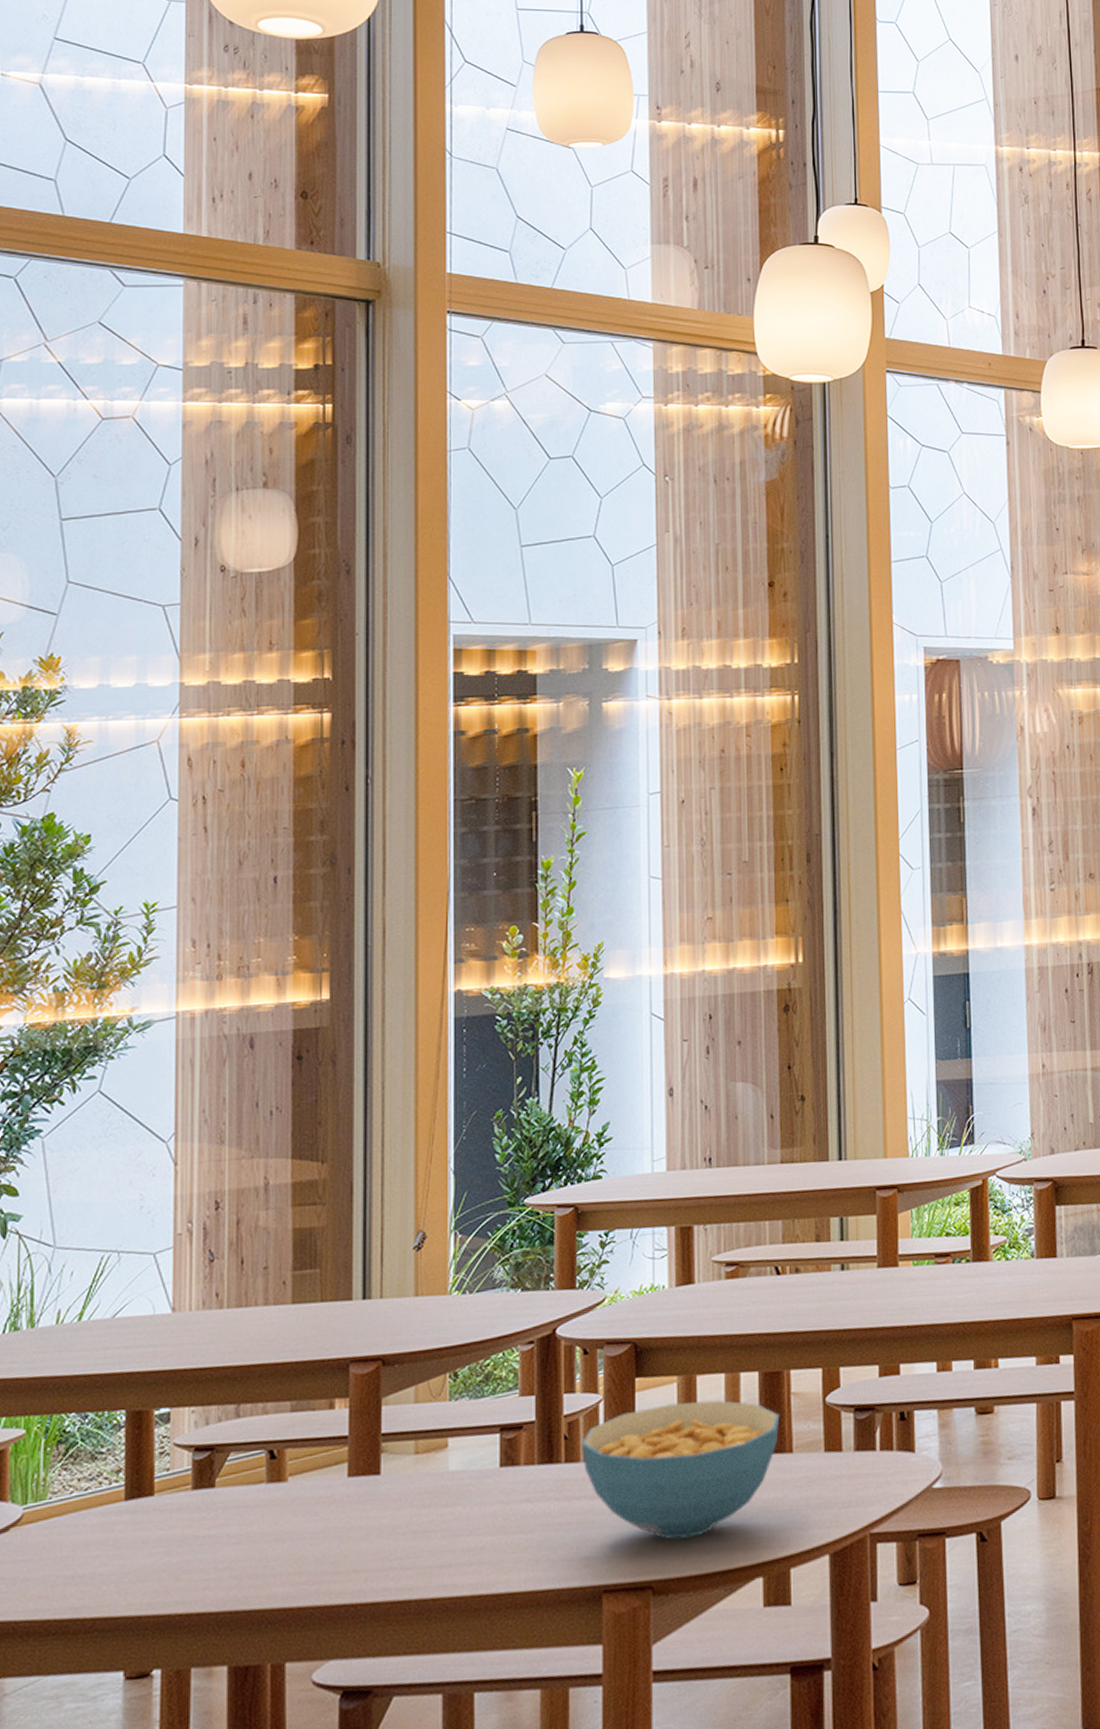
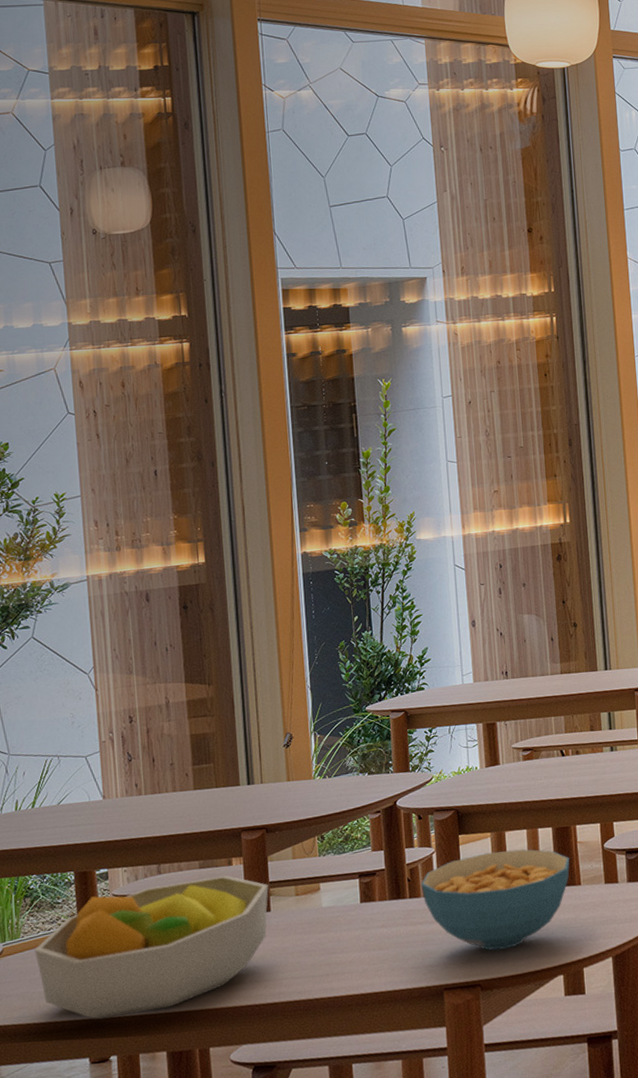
fruit bowl: none [64,1422,380,1618] -> present [34,875,269,1020]

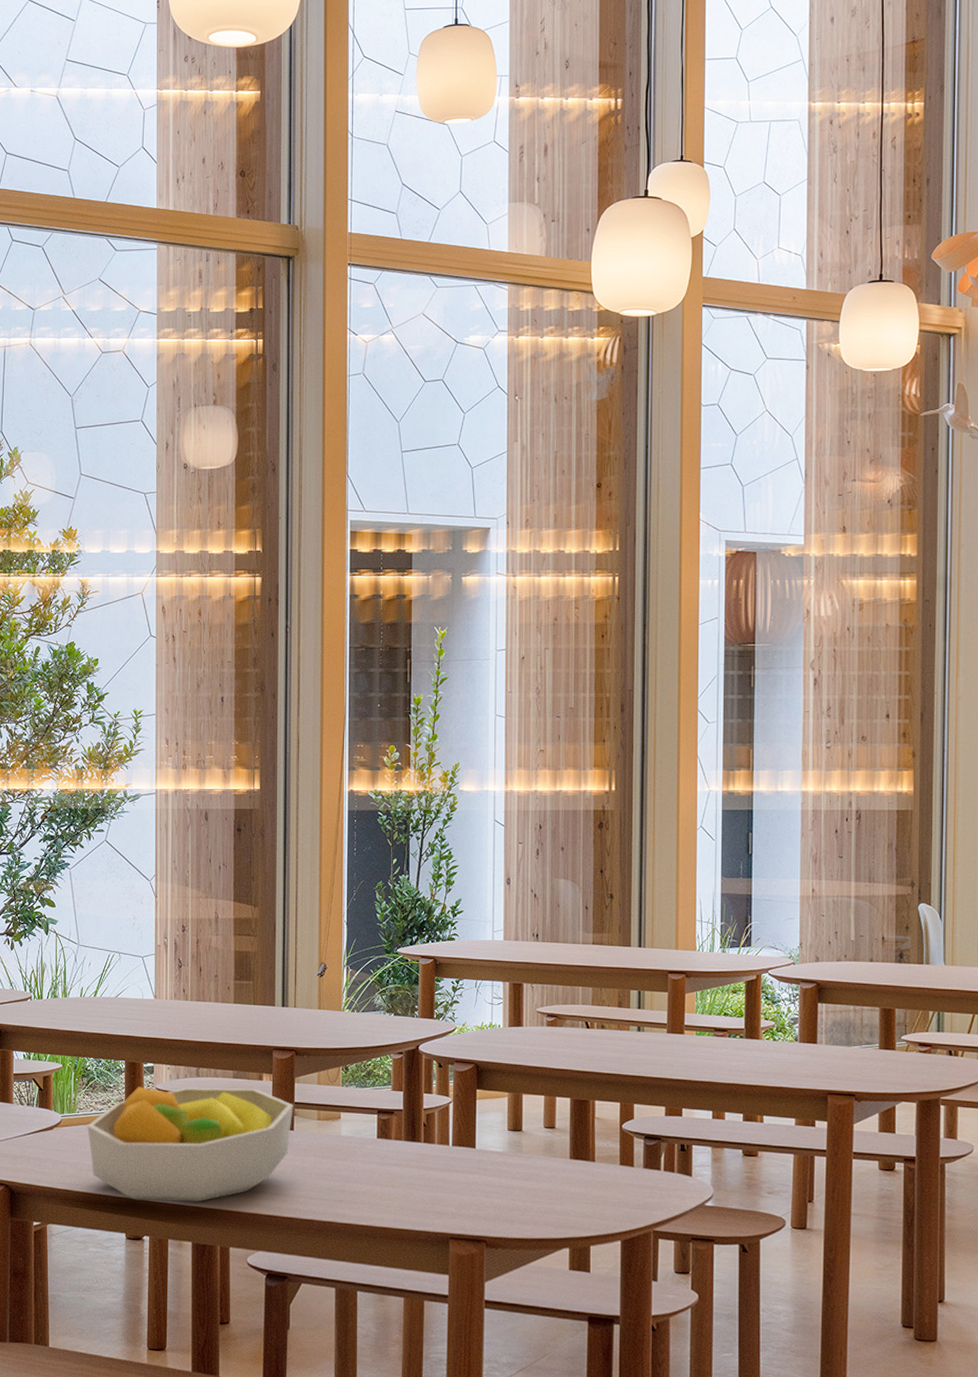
cereal bowl: present [421,849,570,951] -> none [436,1112,586,1211]

